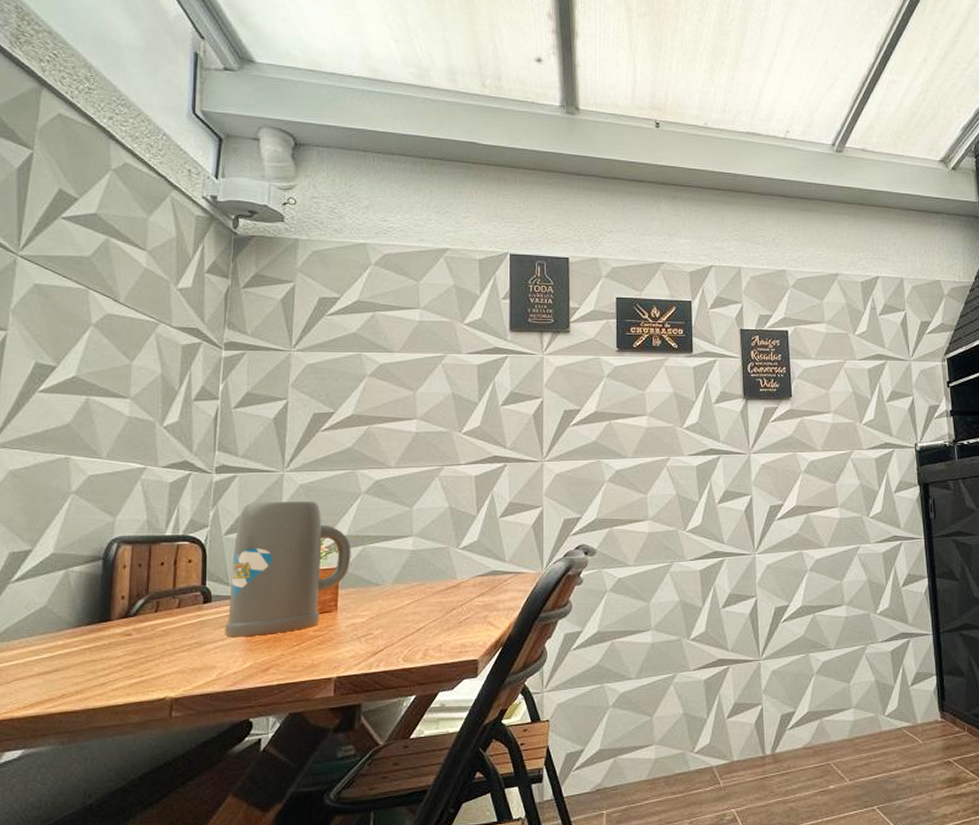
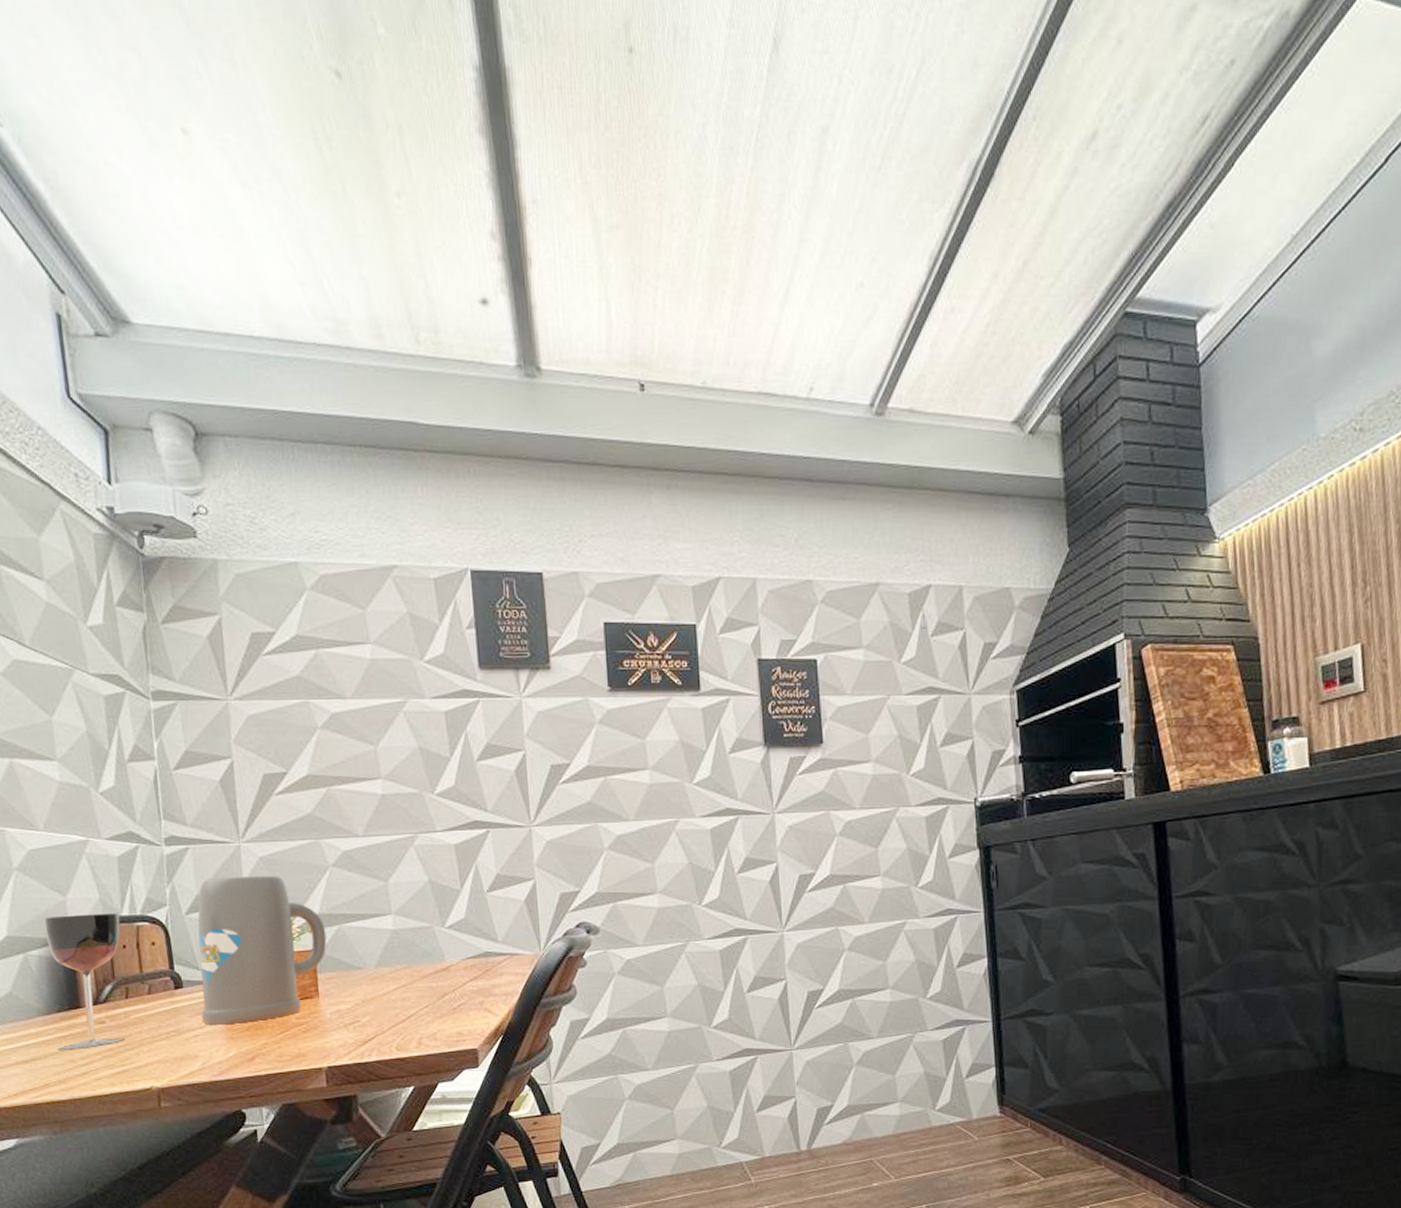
wineglass: none [81,533,163,661] -> present [43,913,125,1050]

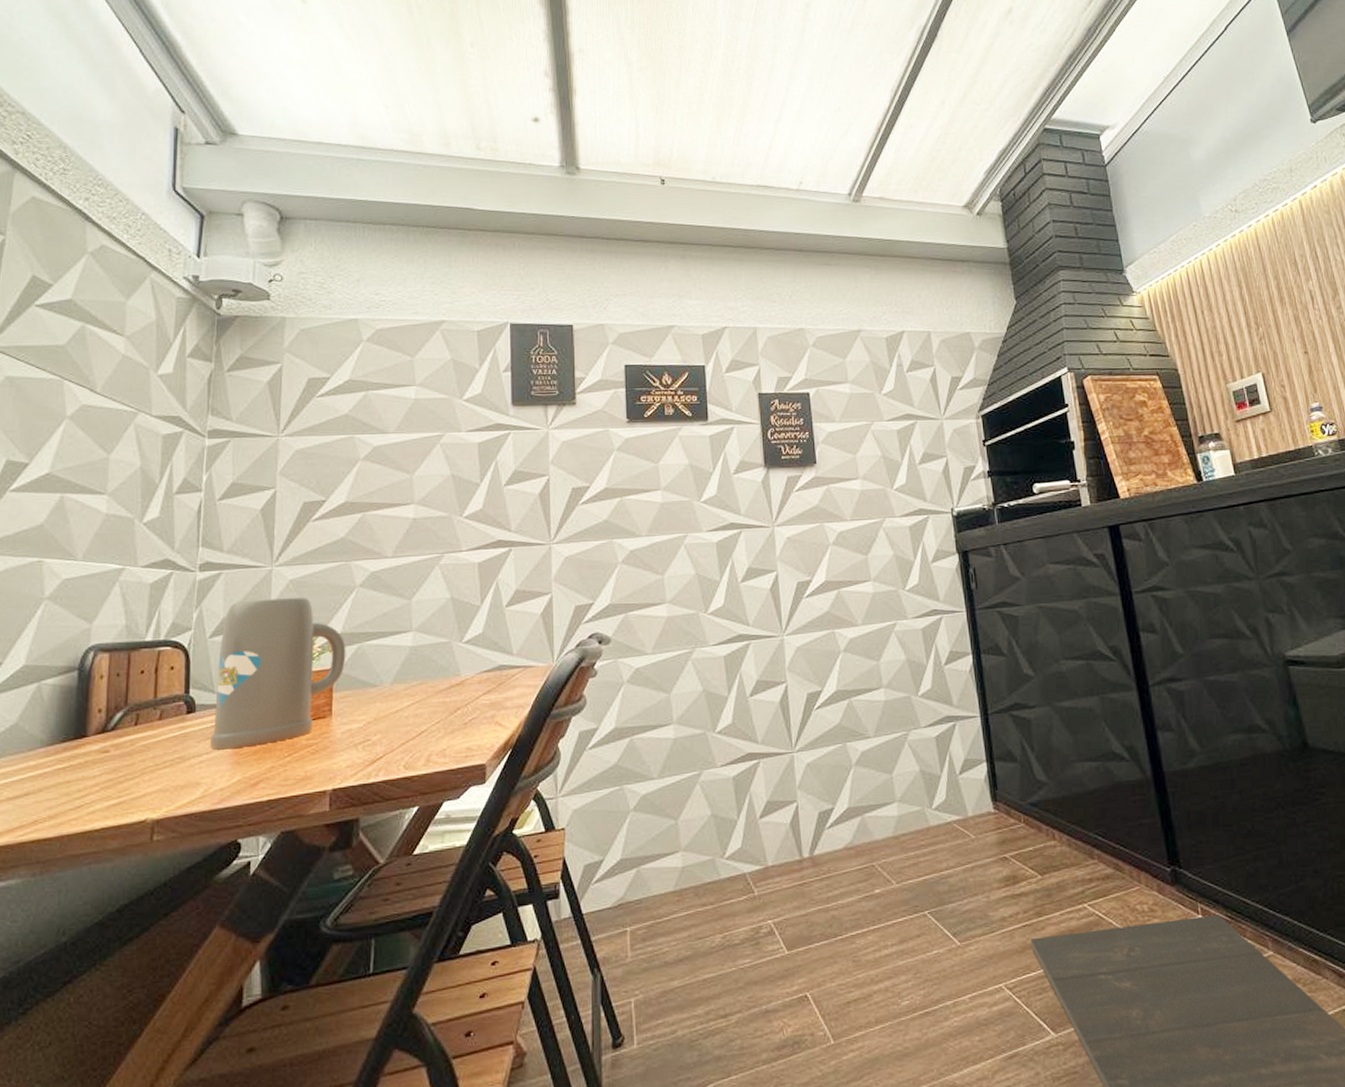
wineglass: present [43,913,125,1050] -> none [54,639,143,783]

